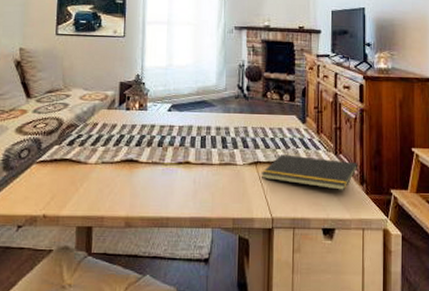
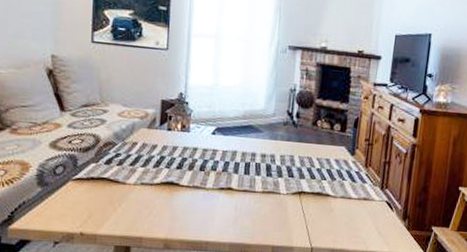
notepad: present [260,154,358,190] -> none [303,186,403,225]

